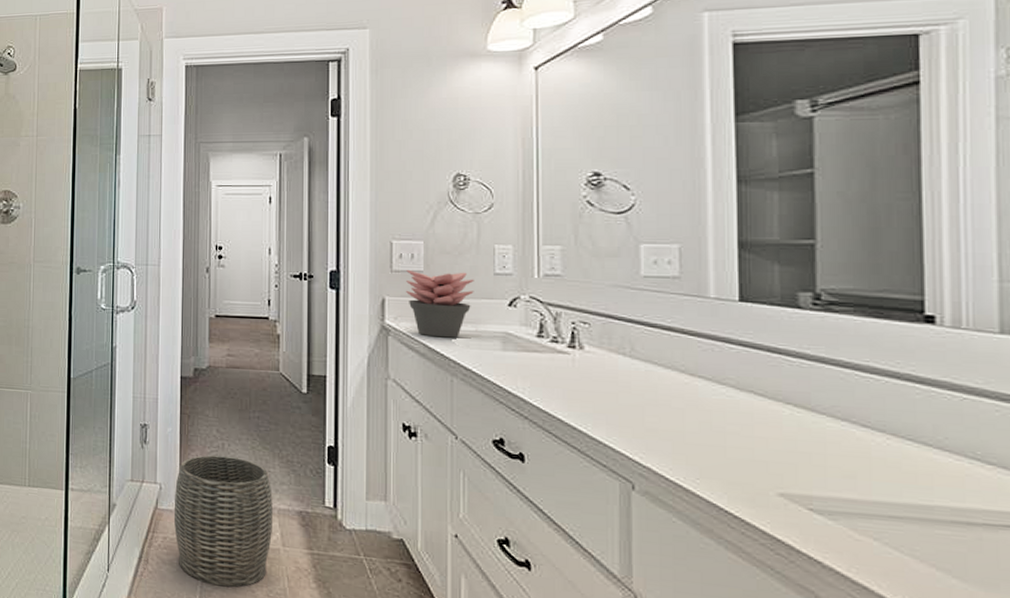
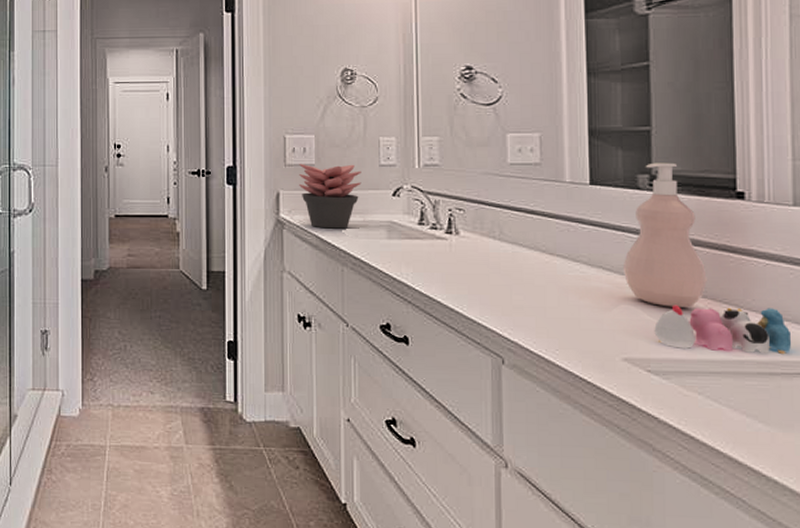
woven basket: present [174,455,273,587] -> none [78,358,175,490]
soap bottle: none [779,279,886,442] -> present [622,162,707,308]
bath toy: none [818,438,998,503] -> present [654,305,792,355]

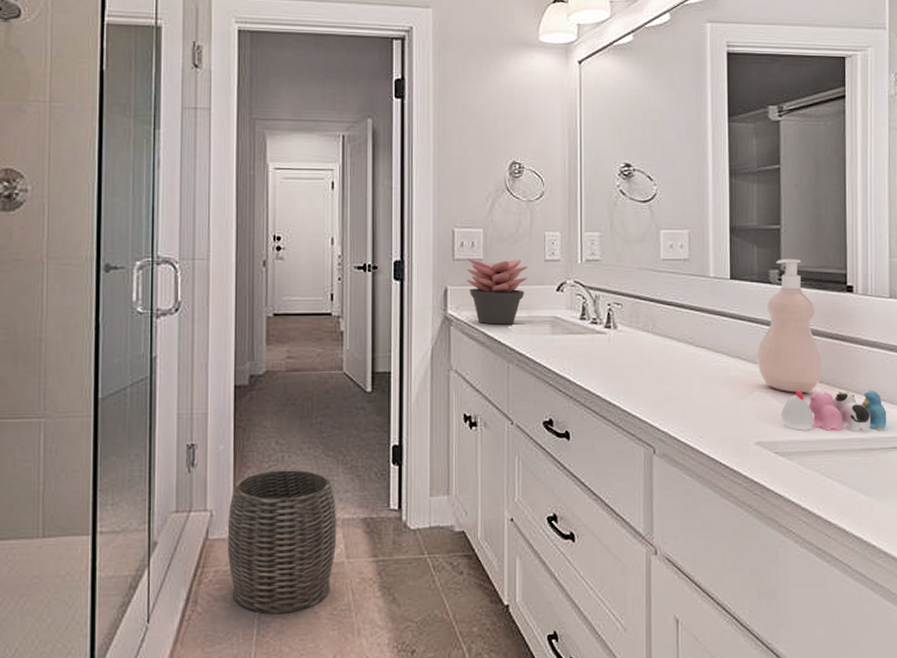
woven basket: none [78,358,175,490] -> present [228,470,336,615]

